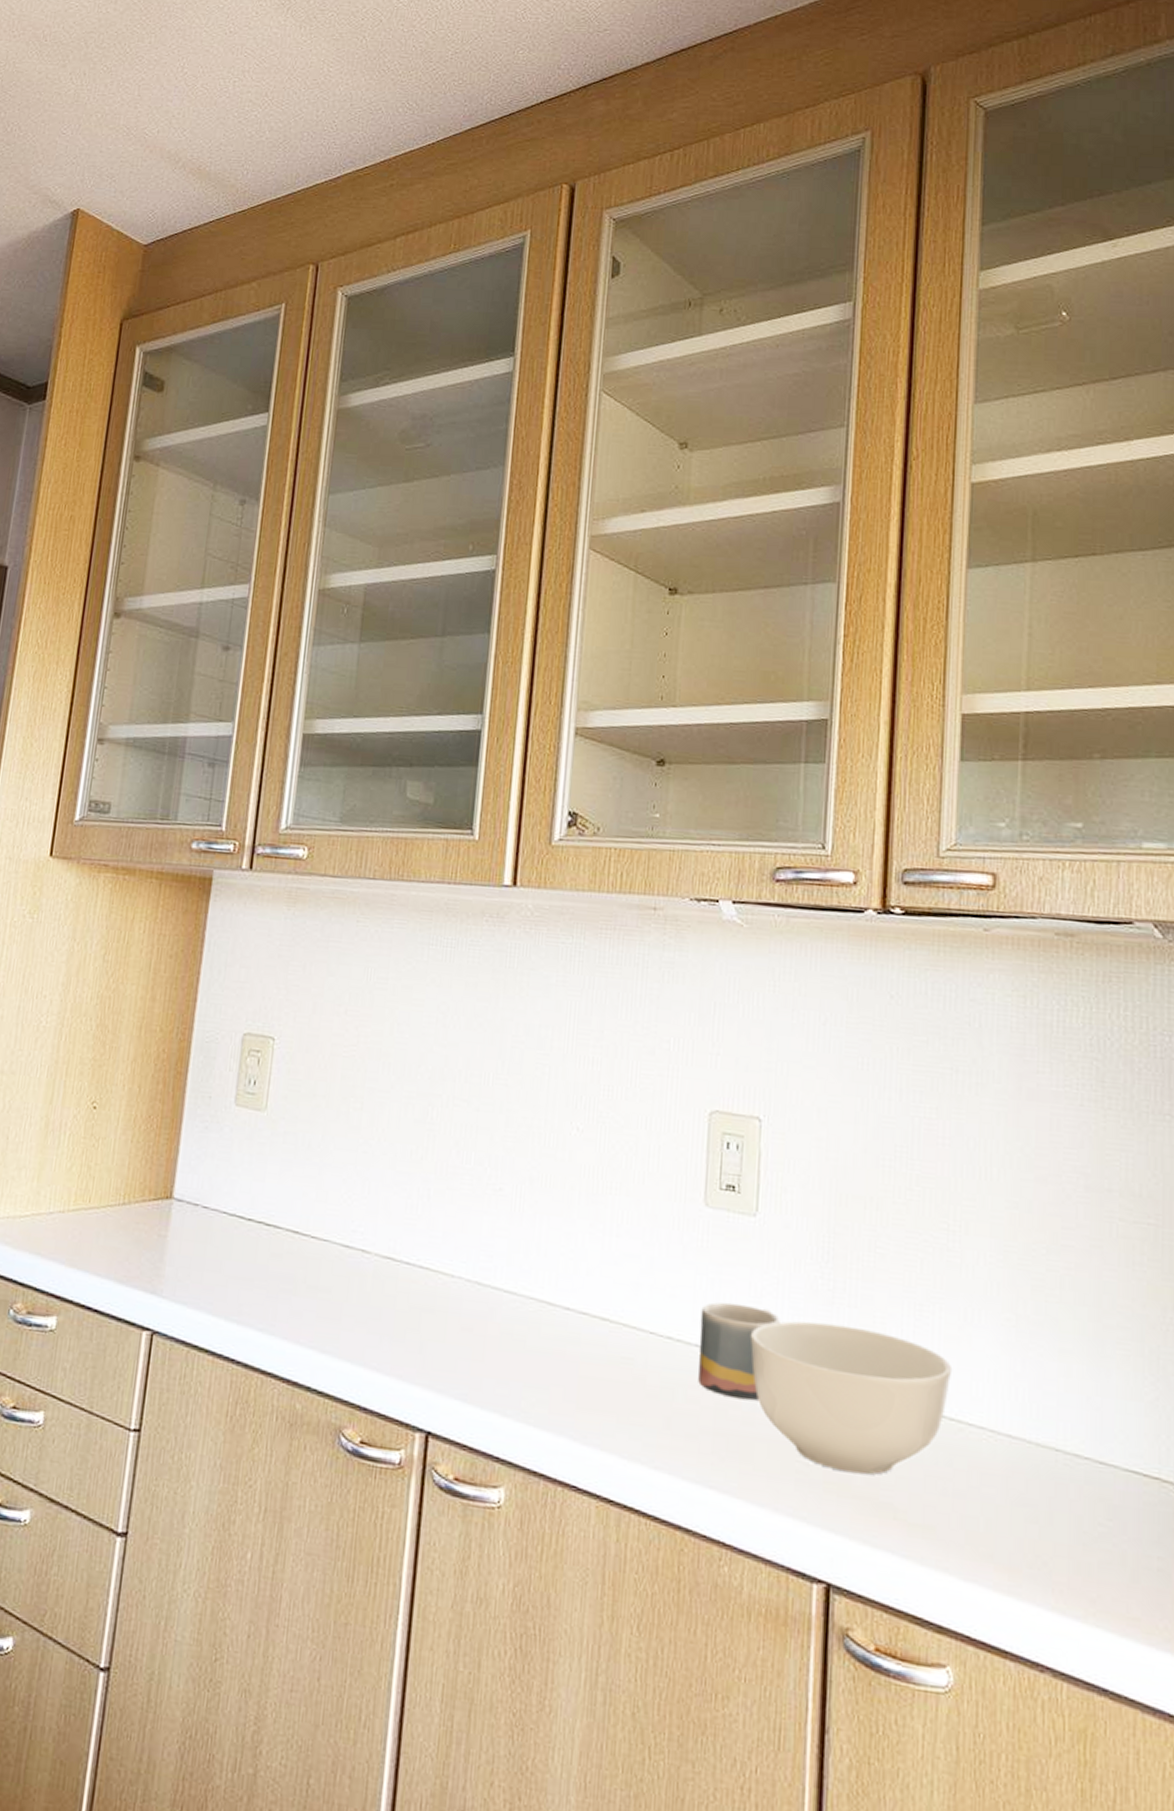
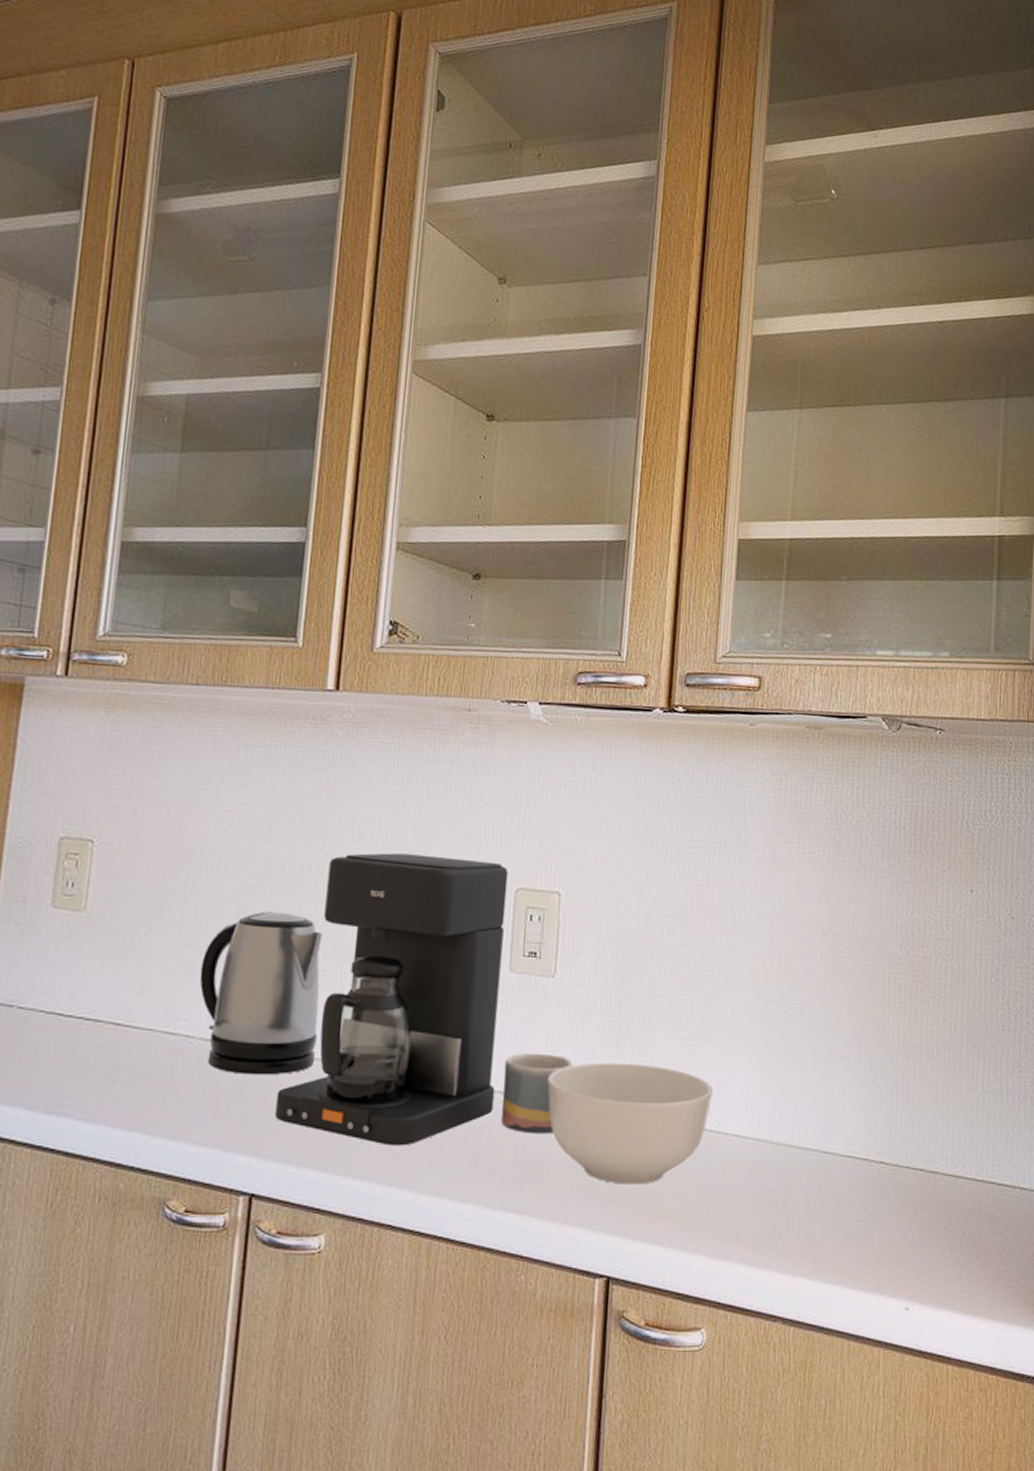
kettle: none [375,1121,501,1302] -> present [199,911,323,1075]
coffee maker: none [452,1063,701,1397] -> present [275,853,509,1146]

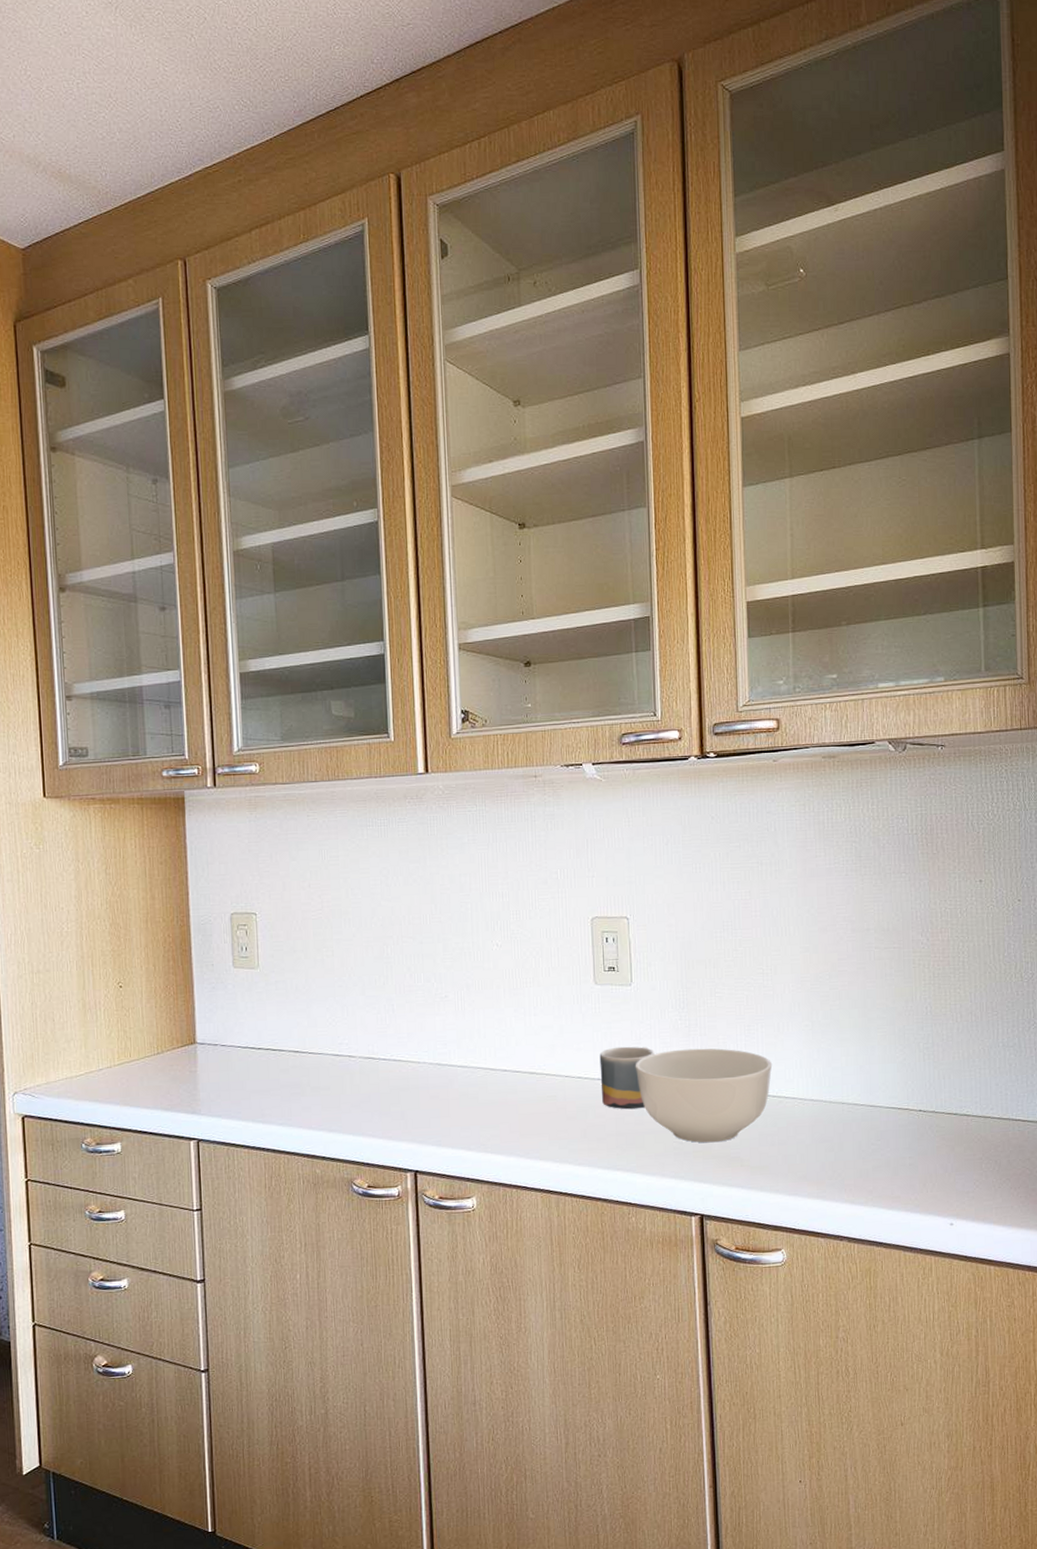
kettle: present [199,911,323,1075] -> none [352,954,450,1082]
coffee maker: present [275,853,509,1146] -> none [424,898,595,1127]

